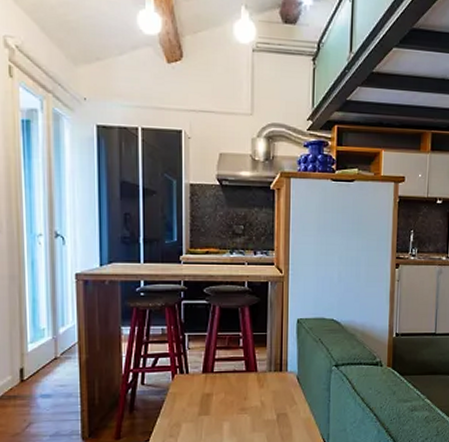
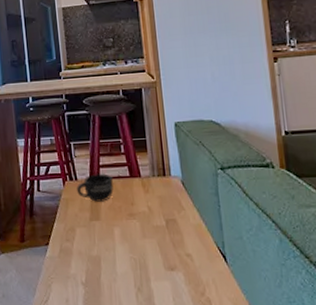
mug: none [187,367,227,396] -> present [77,174,114,202]

